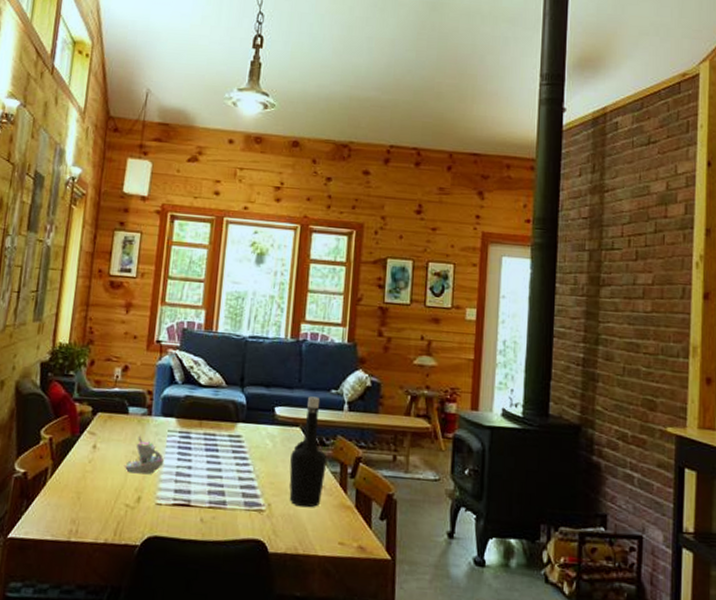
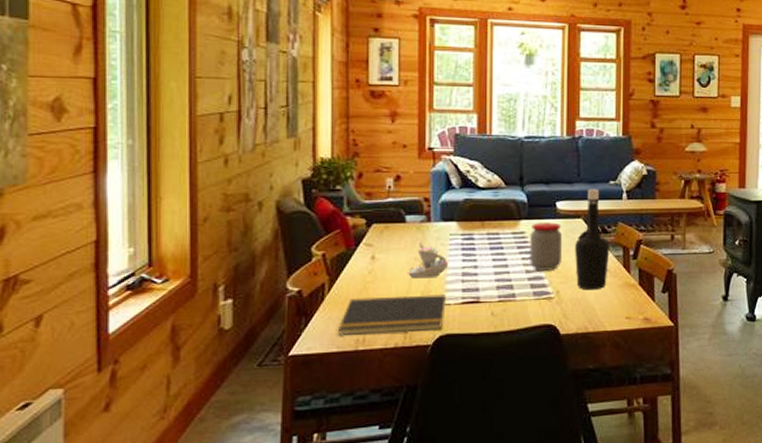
notepad: none [54,486,158,531] -> present [338,294,446,335]
jar: none [243,427,279,480] -> present [529,222,562,271]

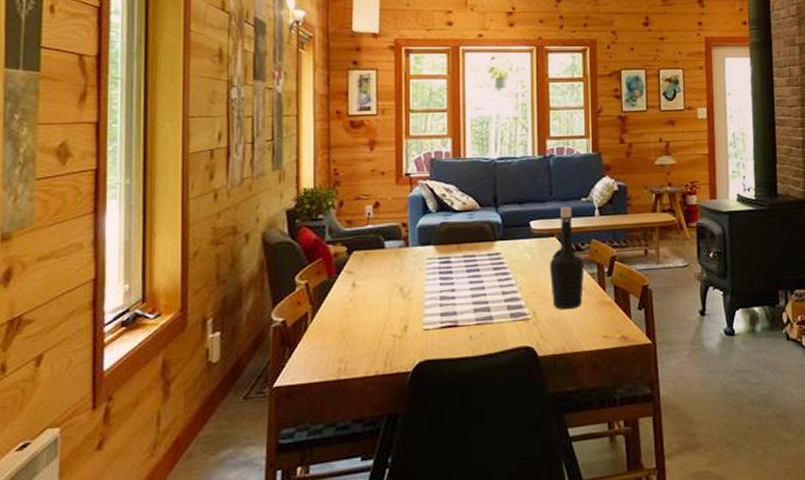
notepad: present [338,294,446,335] -> none [321,319,425,365]
candle: present [407,243,449,279] -> none [386,268,427,304]
jar: present [529,222,562,271] -> none [504,242,537,292]

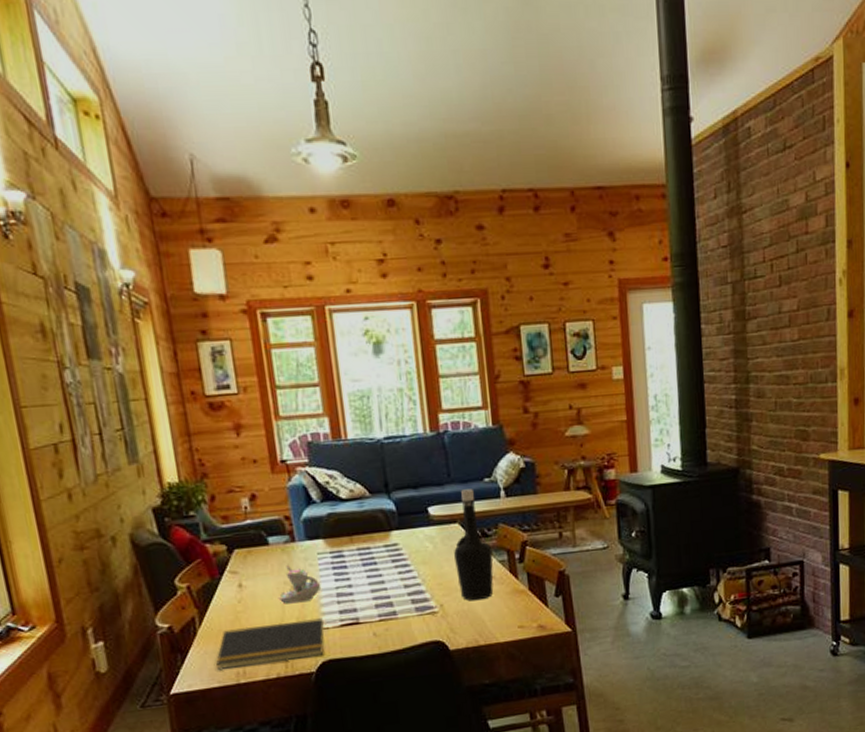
notepad: none [321,319,425,365] -> present [216,618,324,670]
candle: none [386,268,427,304] -> present [278,565,322,604]

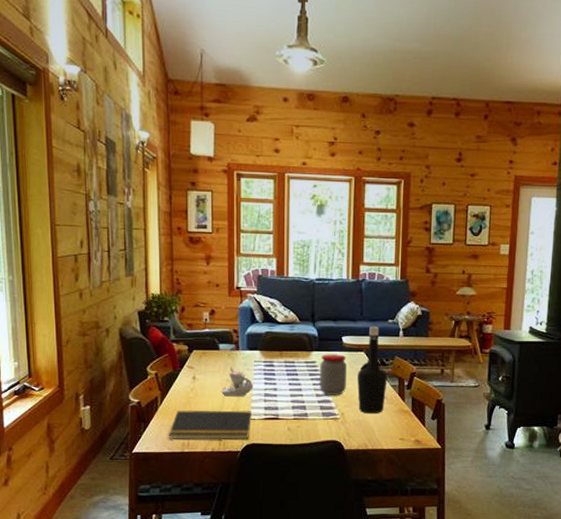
jar: none [403,530,442,584] -> present [319,354,347,395]

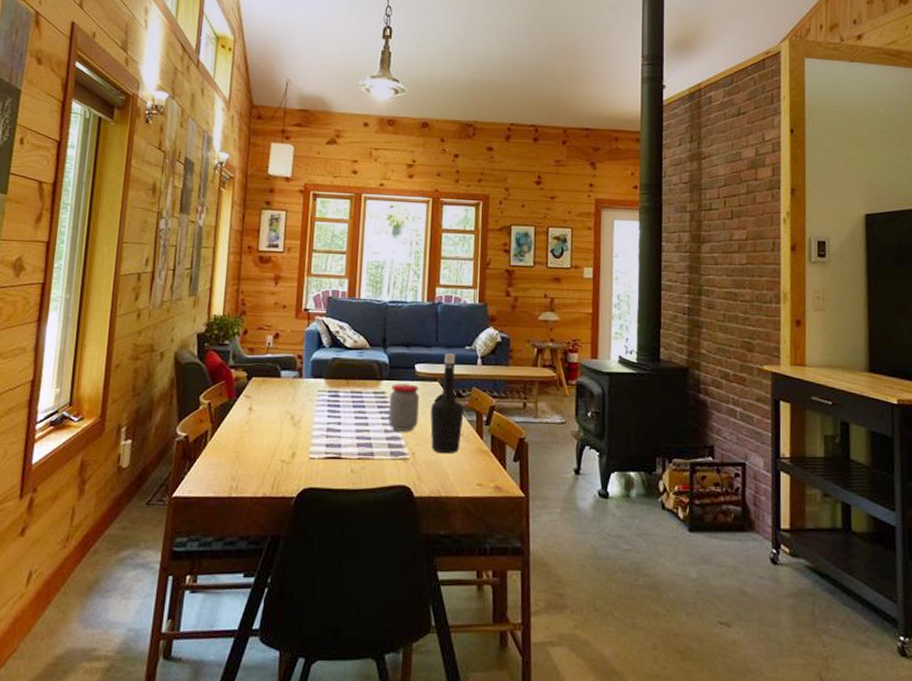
notepad: present [169,409,252,440] -> none [216,446,311,483]
candle: present [220,367,254,397] -> none [278,397,316,432]

